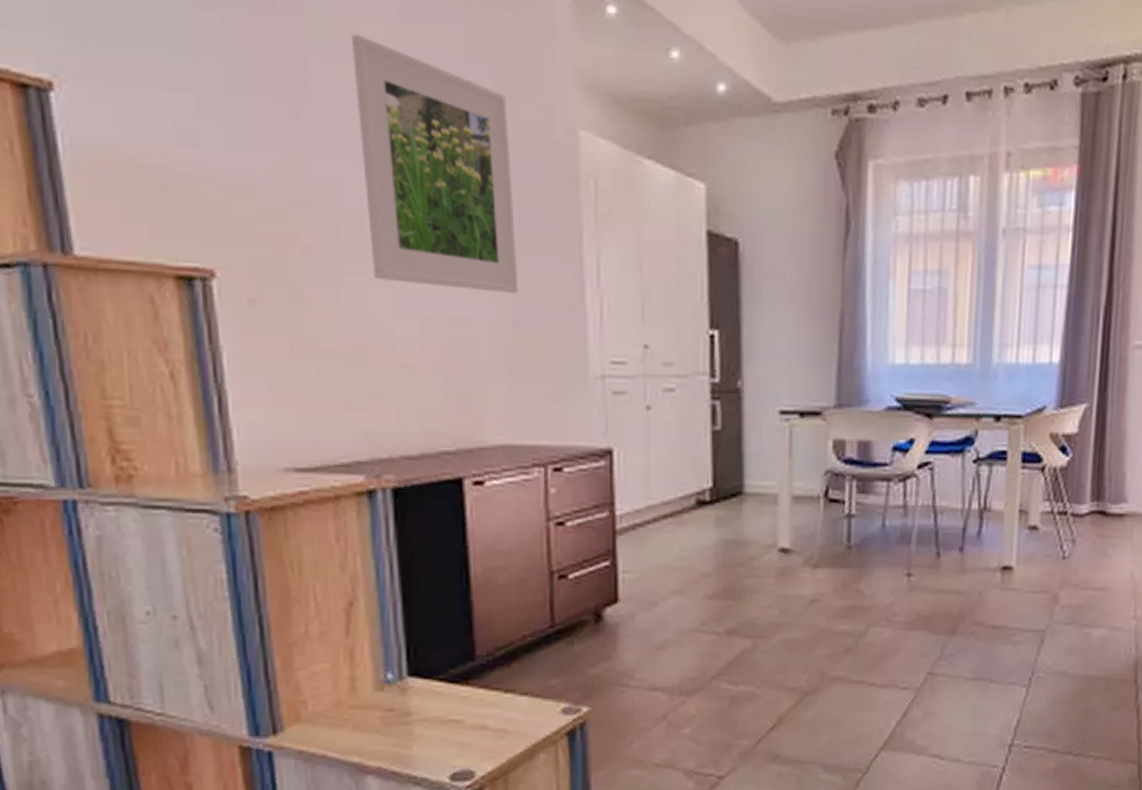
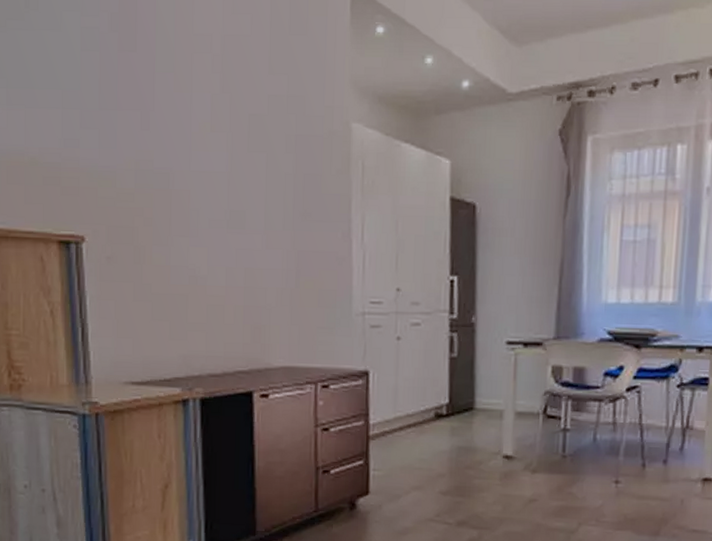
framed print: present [351,34,519,293] -> none [187,61,301,249]

